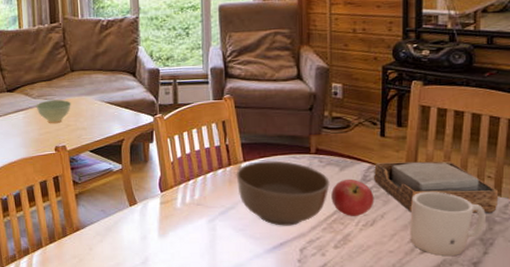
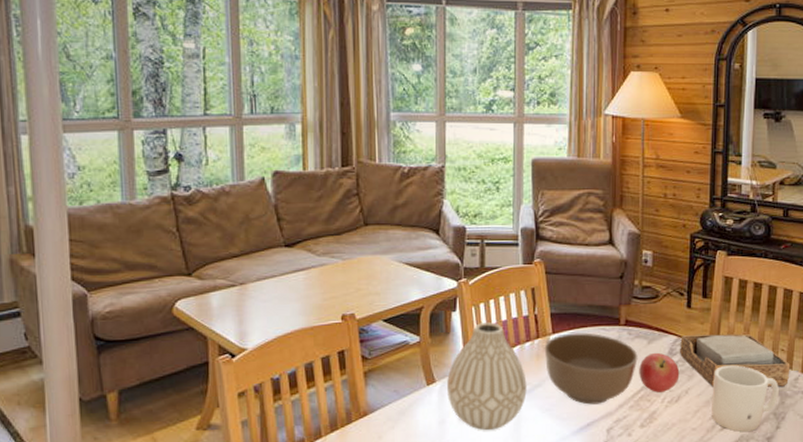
bowl: present [36,99,71,124] -> none [320,258,363,288]
vase: none [147,152,221,246] -> present [447,322,527,430]

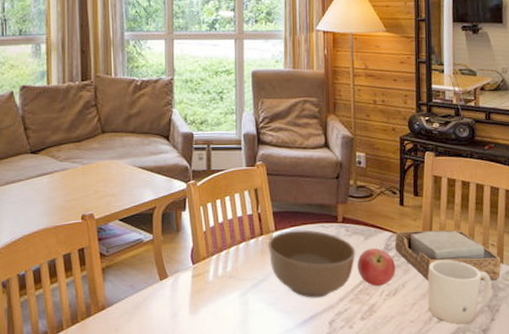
vase: present [447,322,527,430] -> none [179,221,253,323]

